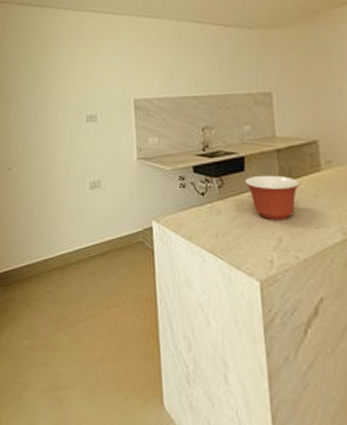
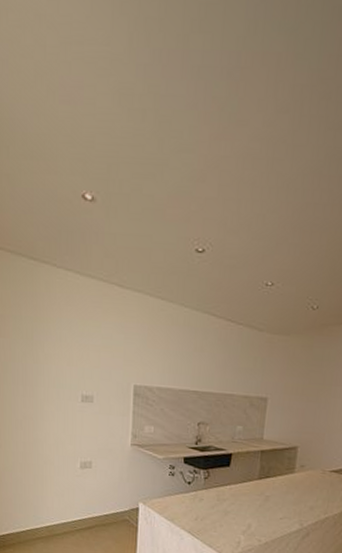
mixing bowl: present [244,175,301,220] -> none [228,471,276,510]

